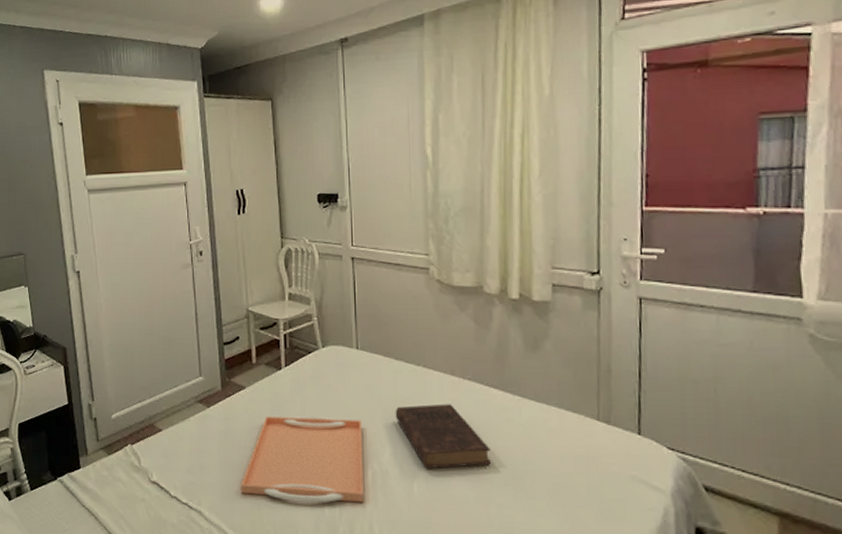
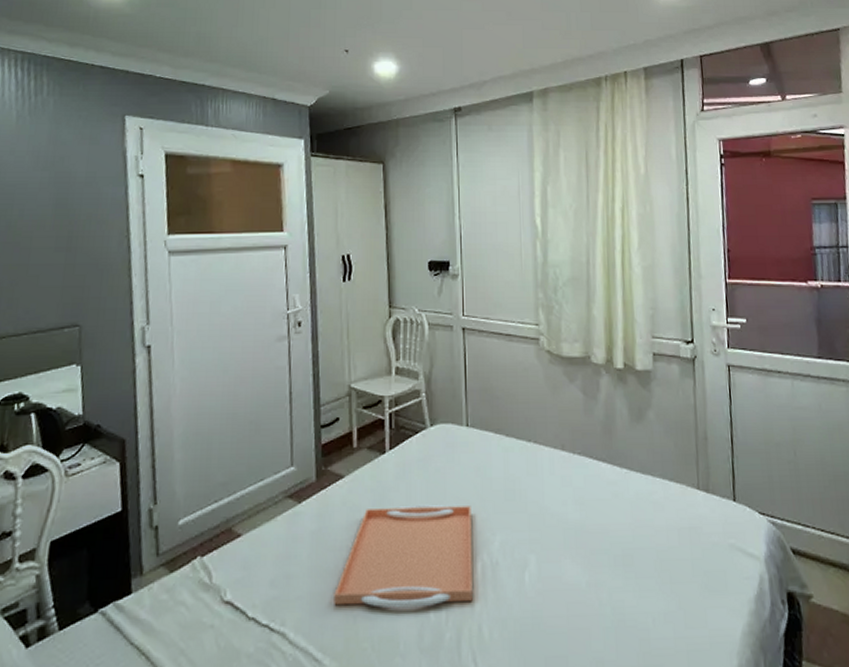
book: present [395,404,491,469] -> none [506,481,601,556]

